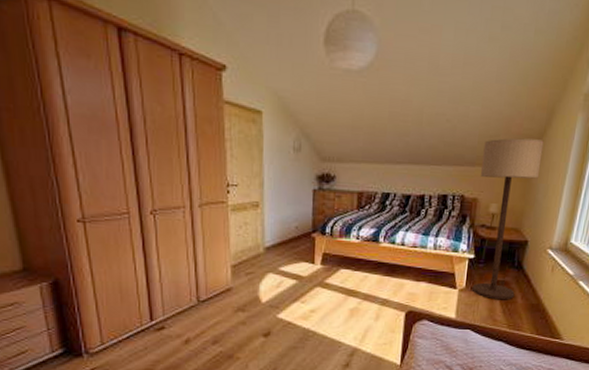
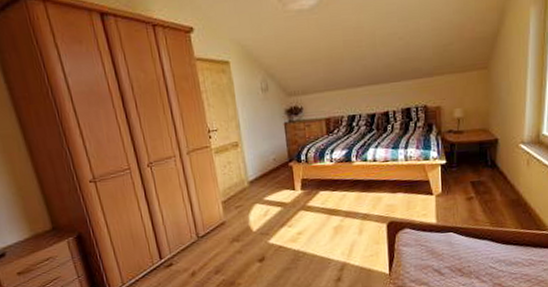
floor lamp: present [472,138,544,300] -> none [439,40,500,201]

